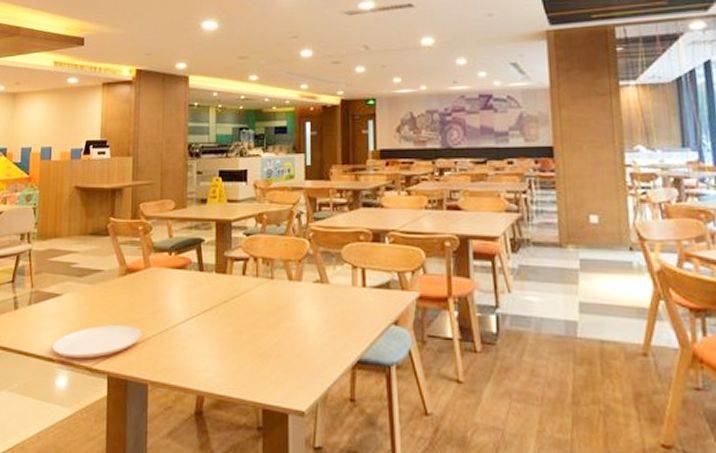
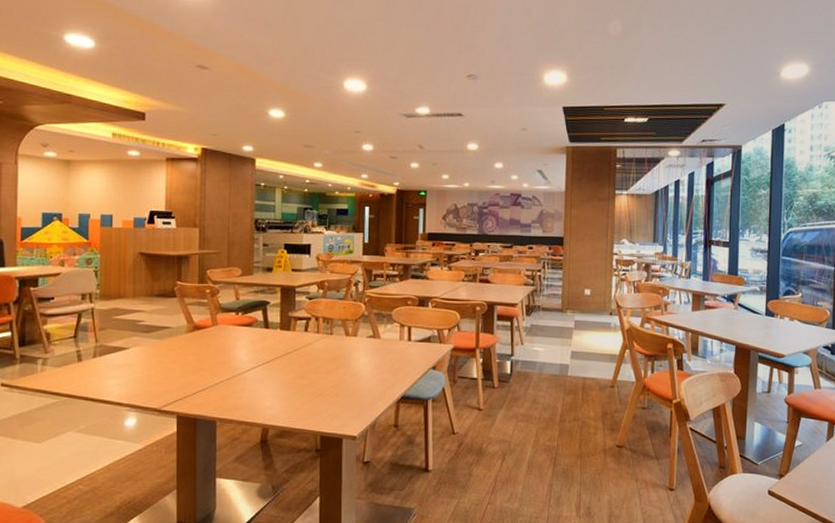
plate: present [52,325,142,359] -> none [120,374,211,403]

